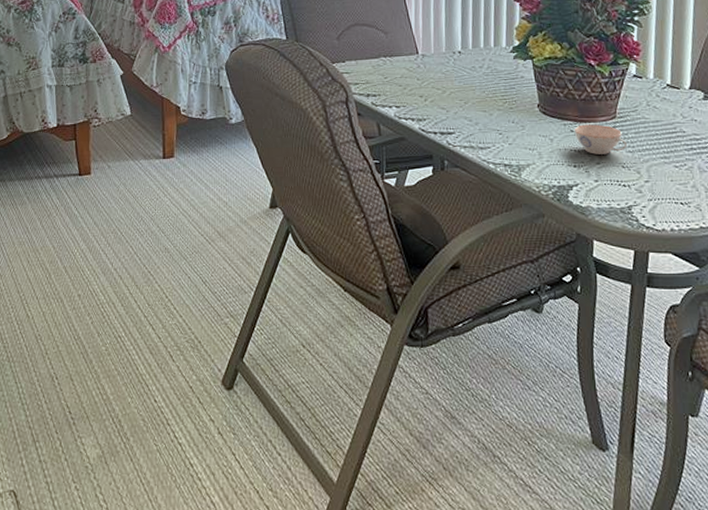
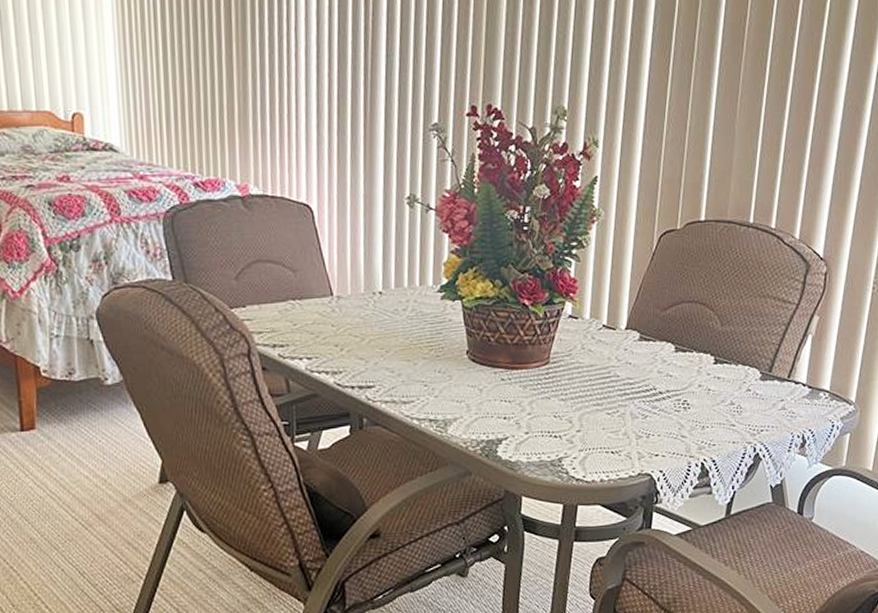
teacup: present [574,124,627,154] -> none [505,371,559,404]

